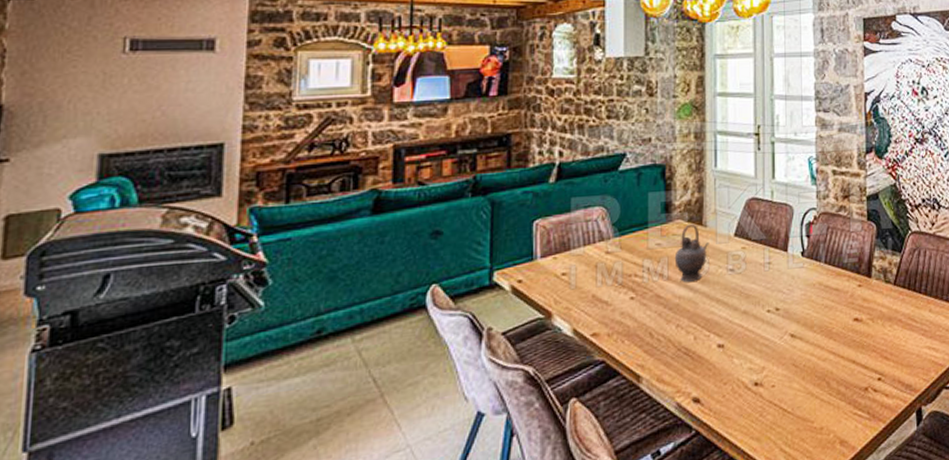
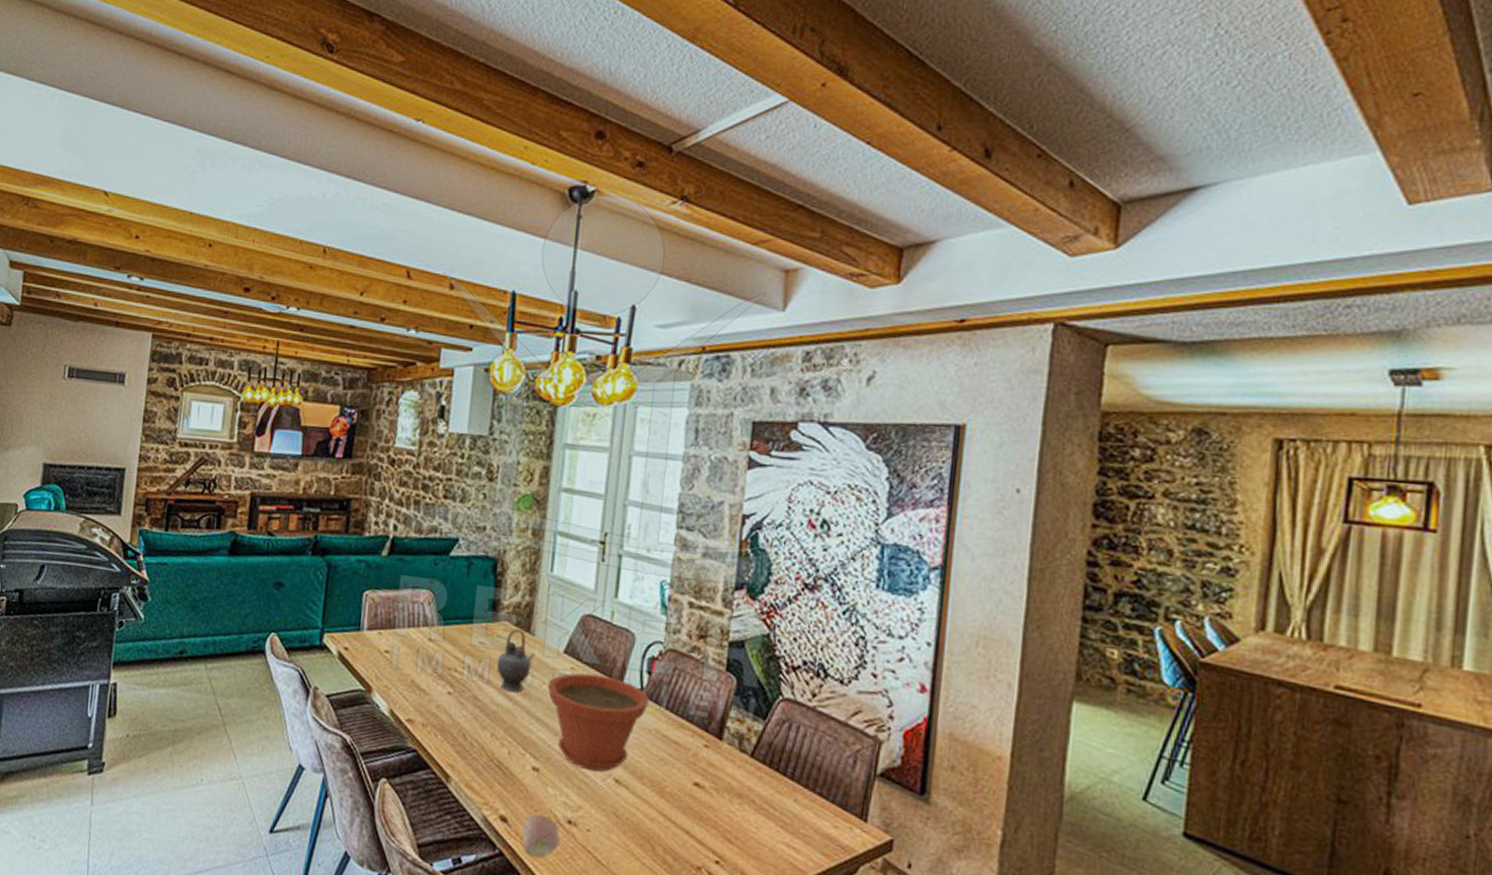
fruit: none [716,385,749,427] -> present [523,814,560,858]
plant pot: none [723,247,811,334] -> present [547,673,649,772]

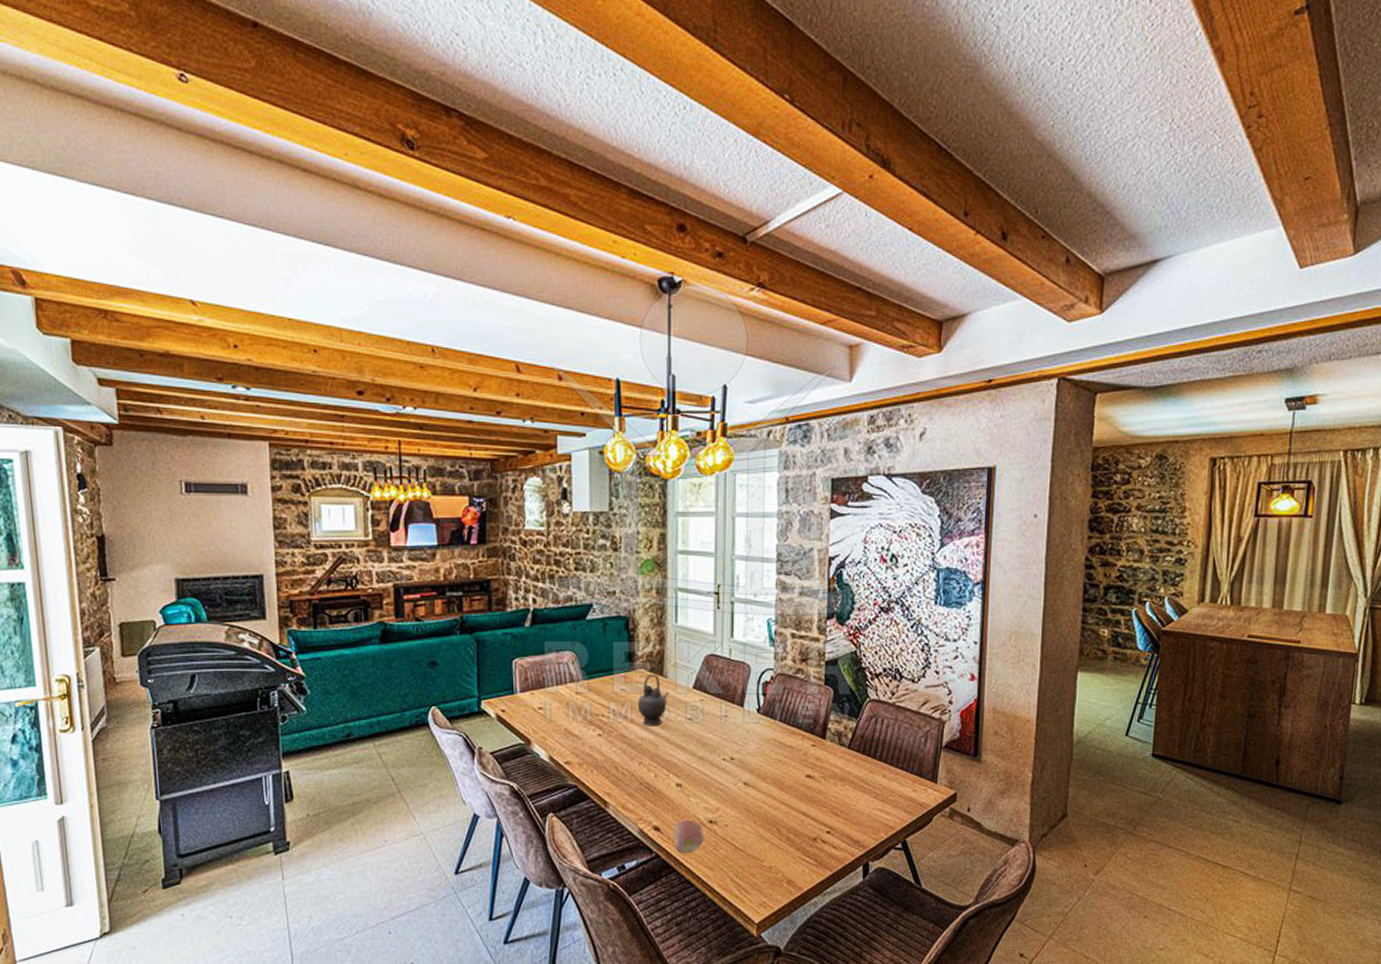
plant pot: present [547,673,649,772] -> none [682,702,766,779]

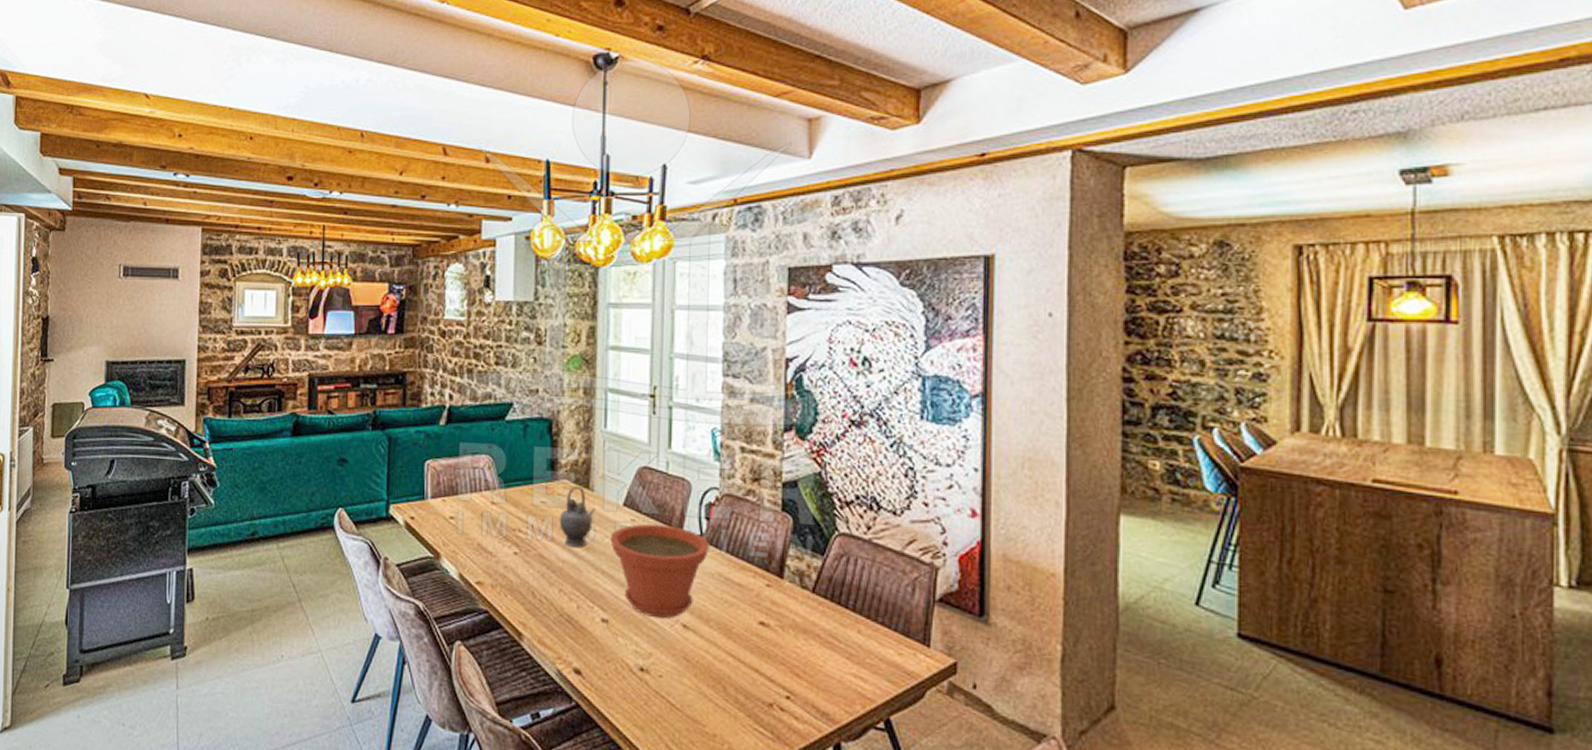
fruit: present [674,820,704,854] -> none [597,664,634,707]
plant pot: none [682,702,766,779] -> present [610,523,709,619]

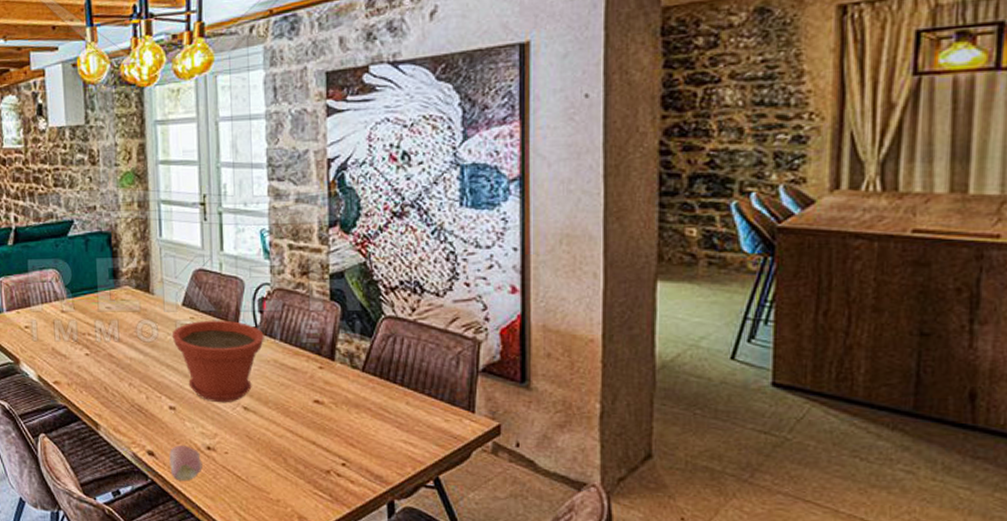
teapot: present [559,485,596,547] -> none [124,291,157,345]
fruit: none [597,664,634,707] -> present [169,445,203,482]

